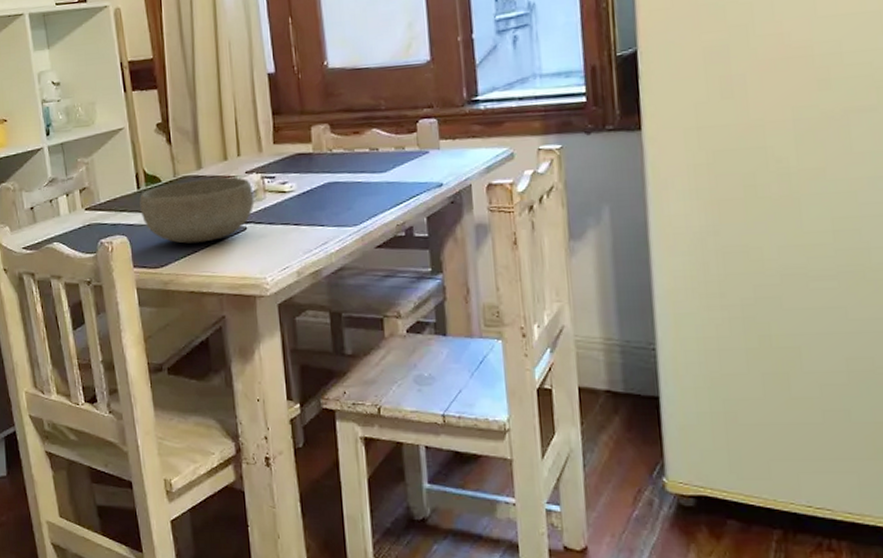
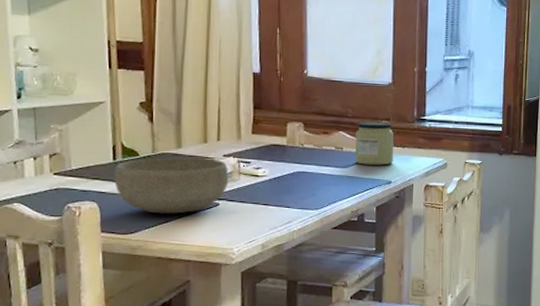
jar: none [392,110,443,167] -> present [355,121,394,165]

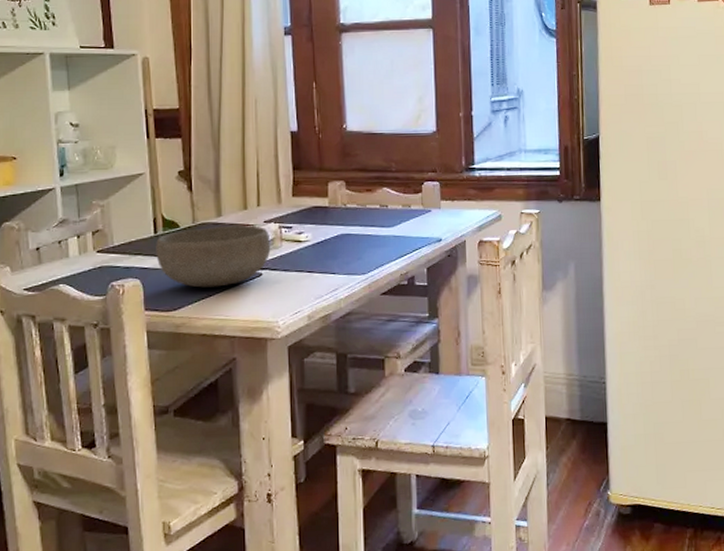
jar: present [355,121,394,165] -> none [401,174,443,223]

